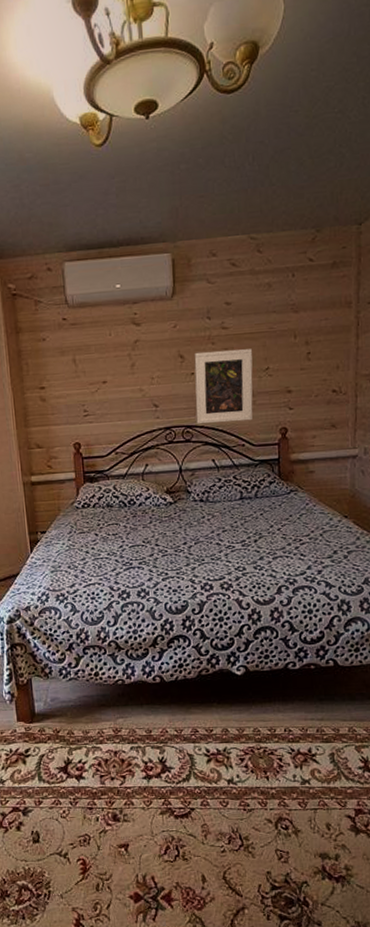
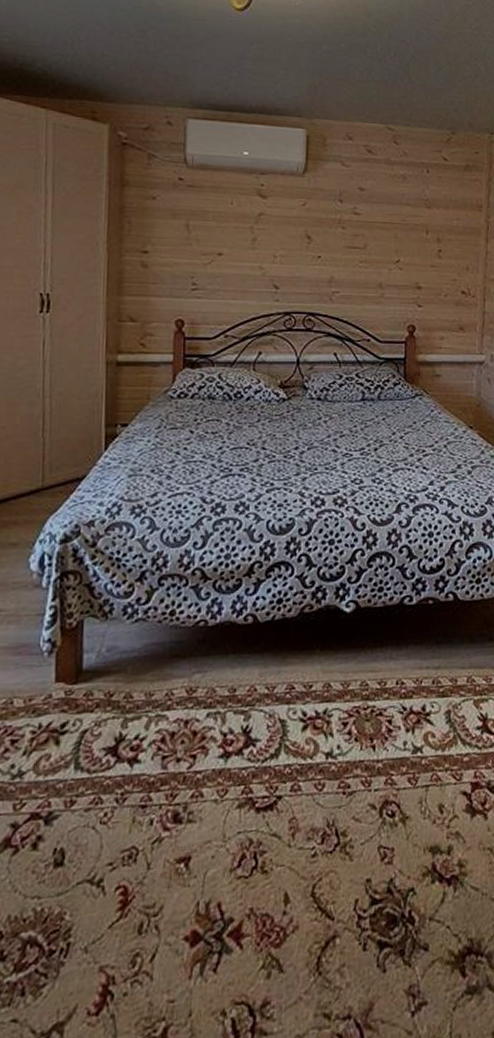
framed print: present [194,349,253,424] -> none [320,234,383,314]

